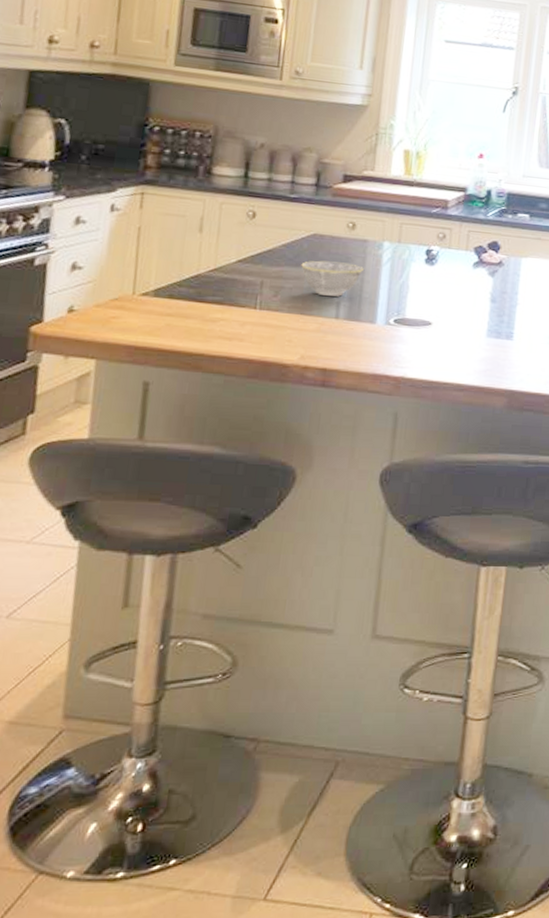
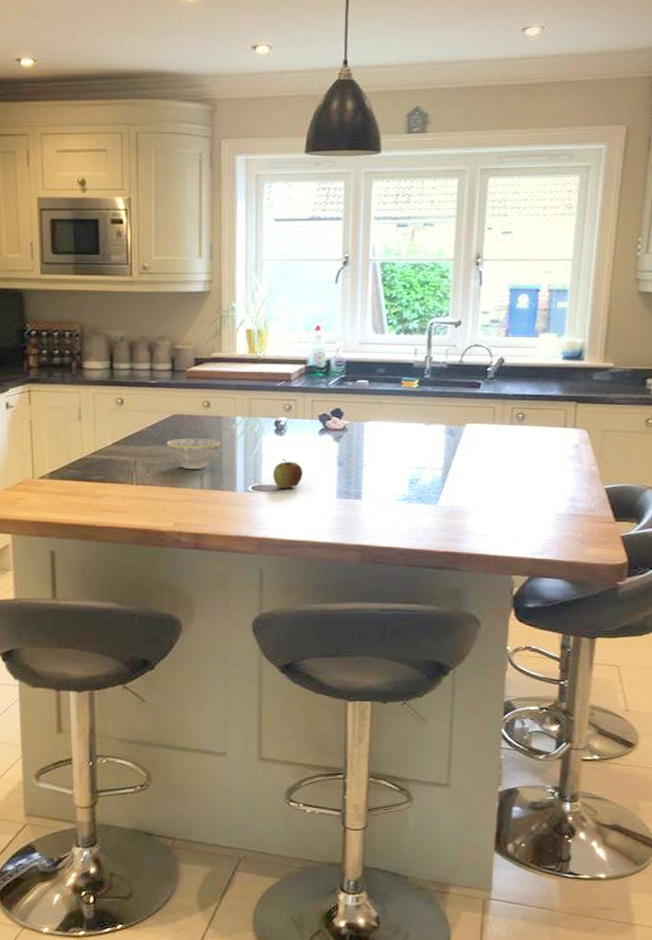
apple: none [418,290,452,324] -> present [273,458,303,489]

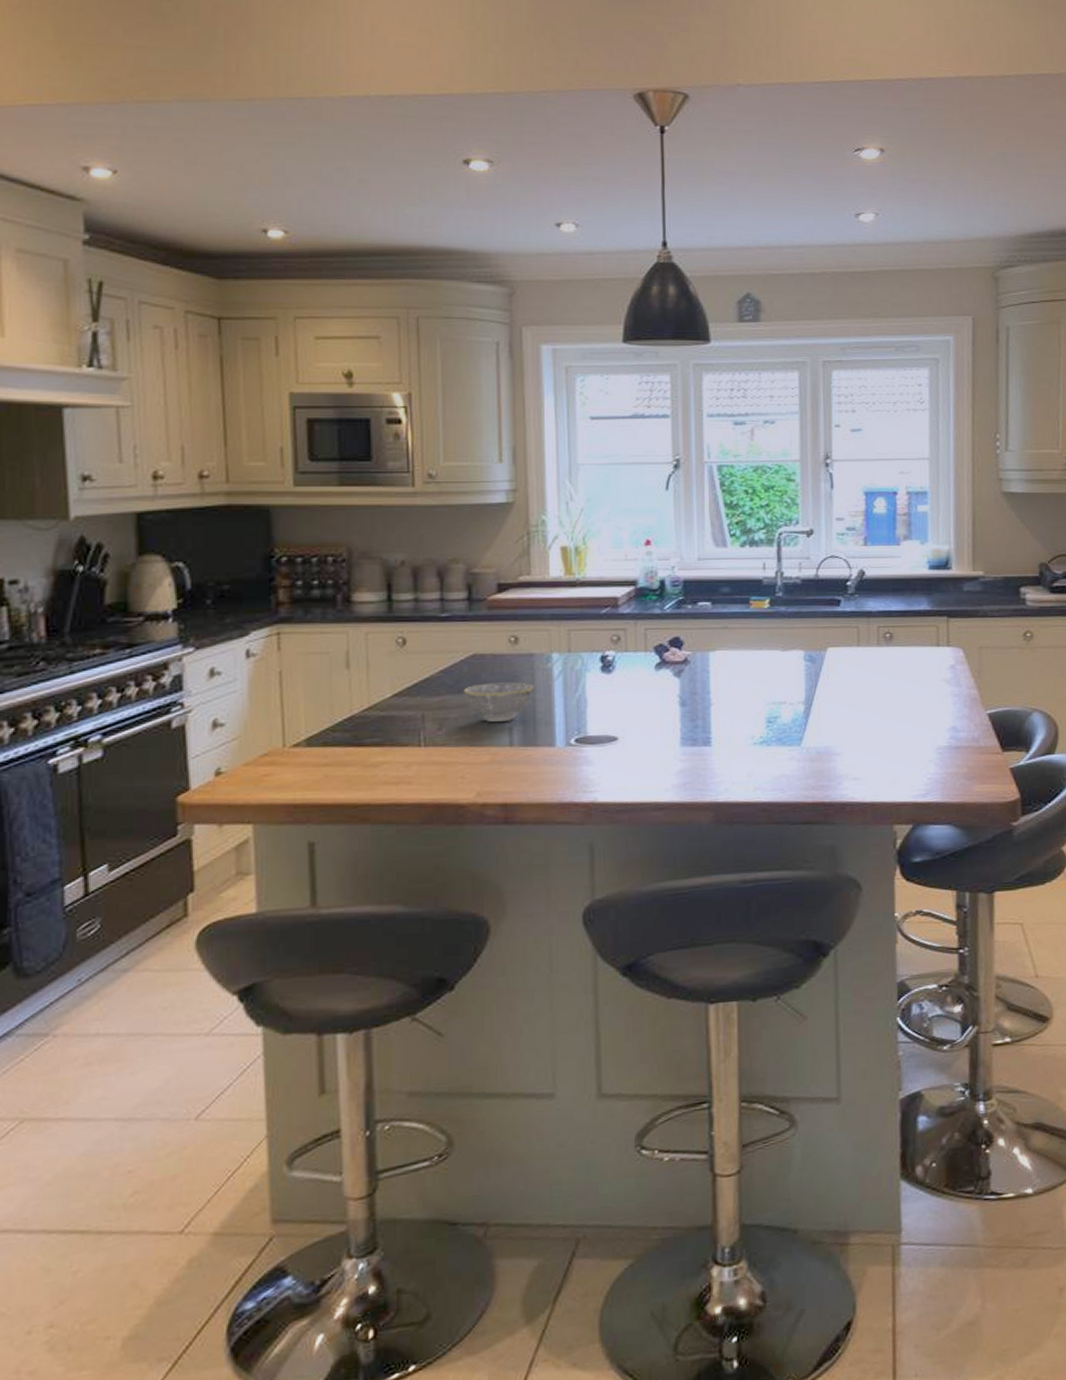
apple: present [273,458,303,489] -> none [601,701,638,739]

